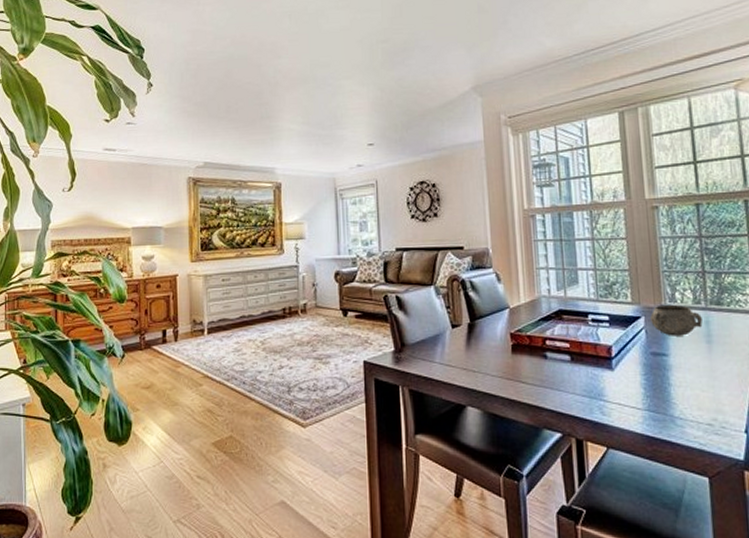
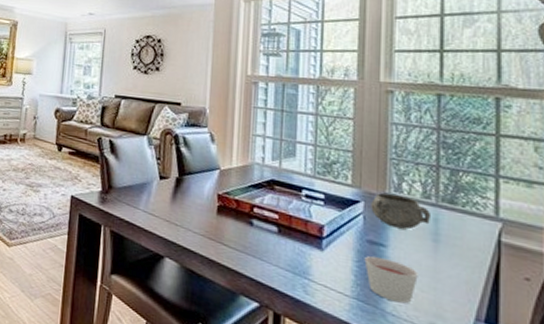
candle: none [650,367,698,406] -> present [364,256,418,304]

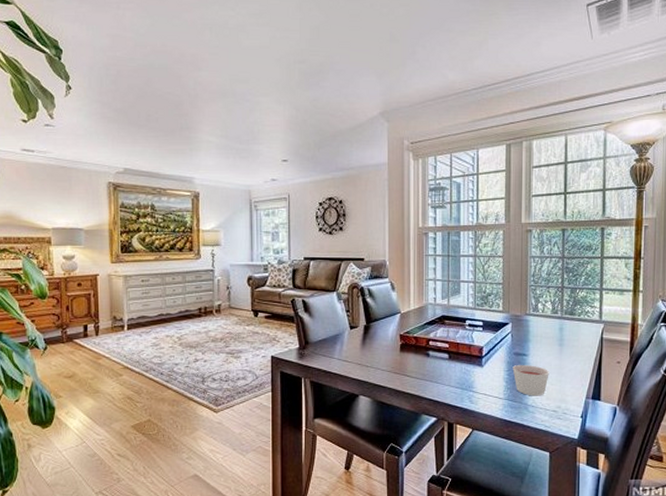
decorative bowl: present [371,193,430,230] -> none [516,314,557,340]

